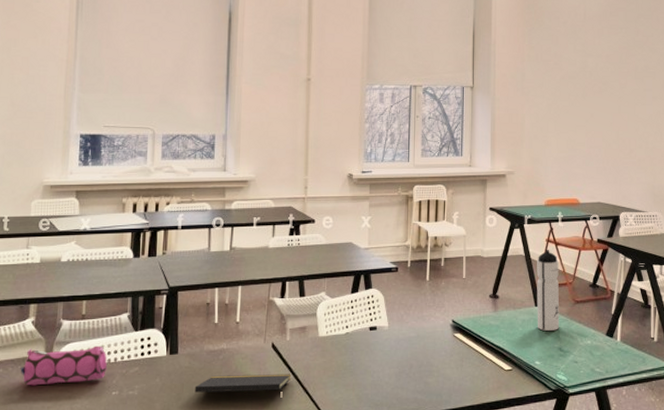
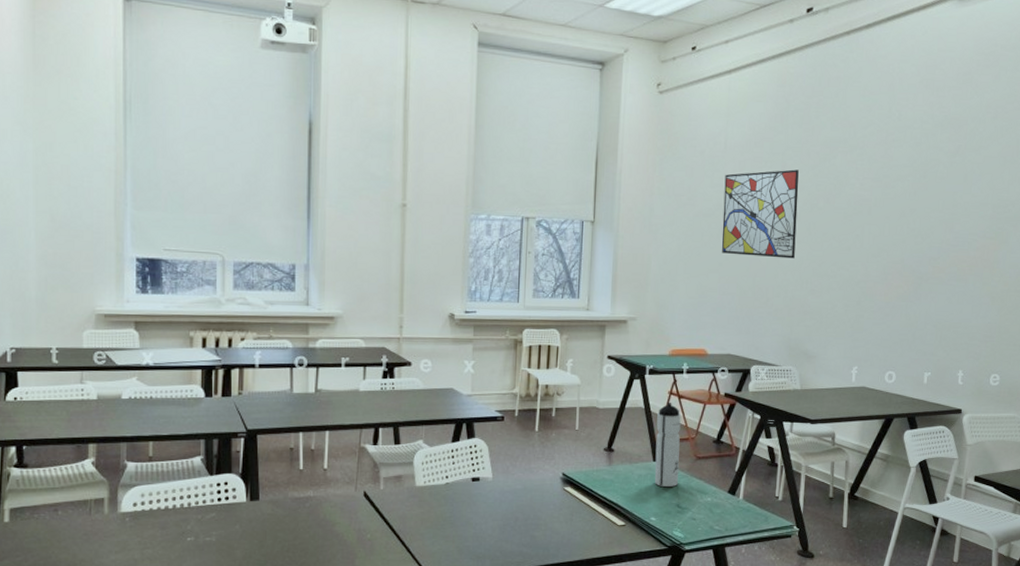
pencil case: present [20,345,107,386] -> none [81,489,180,530]
notepad: present [194,374,291,401] -> none [279,523,386,551]
wall art: none [586,34,653,113] -> present [722,169,799,259]

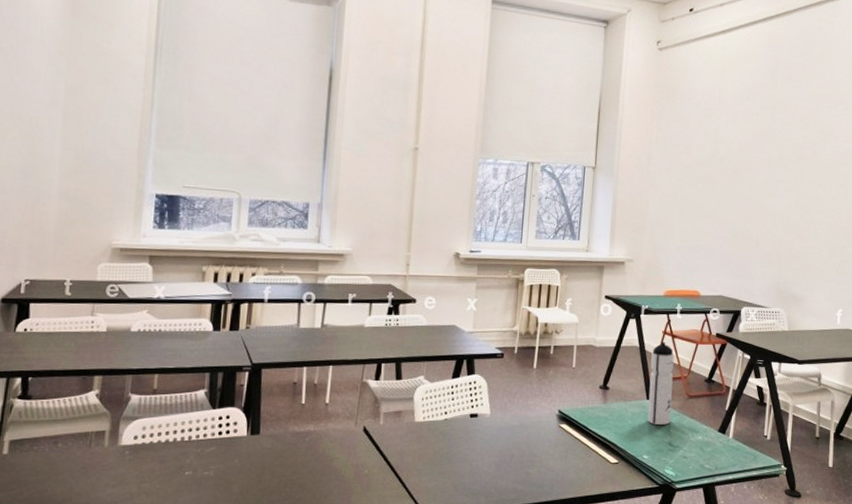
wall art: present [722,169,799,259] -> none [715,122,787,206]

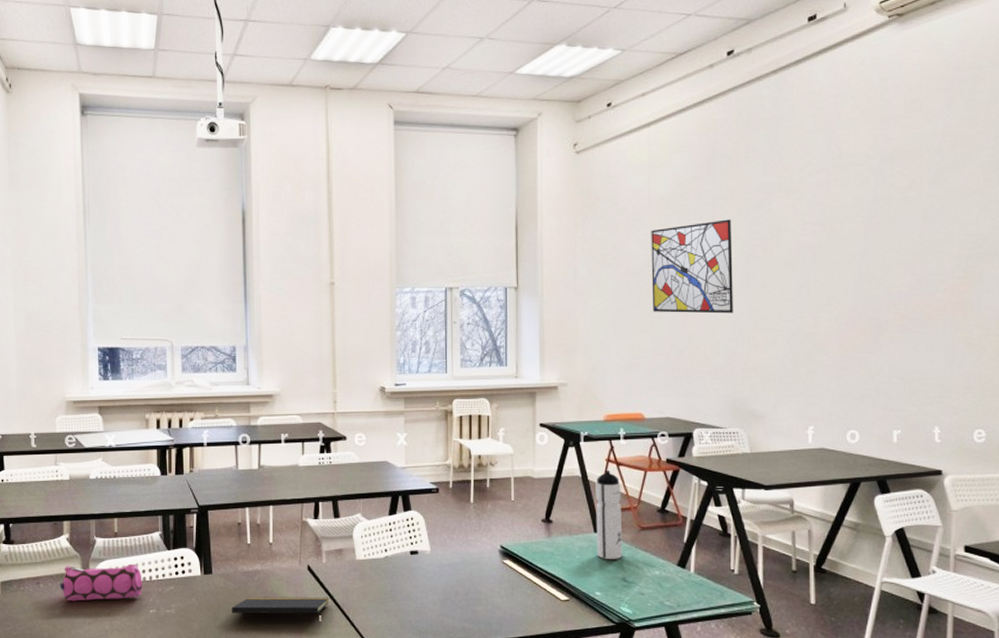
pencil case: none [81,422,181,463] -> present [59,564,143,602]
notepad: none [276,458,384,487] -> present [231,597,330,625]
wall art: none [715,122,787,206] -> present [651,219,733,314]

